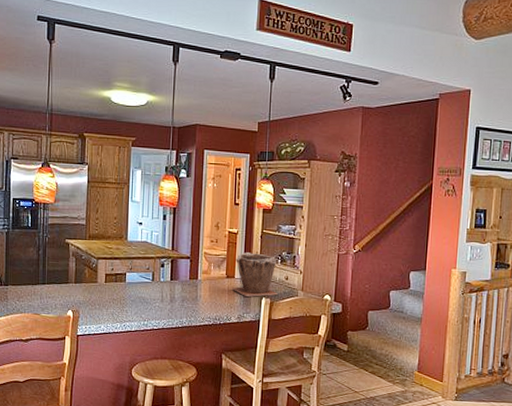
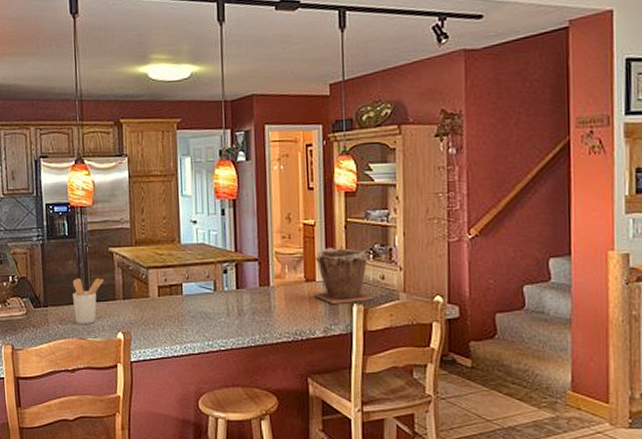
utensil holder: none [31,263,60,302] -> present [72,278,104,324]

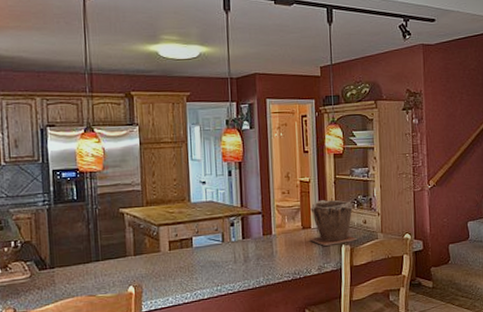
utensil holder: present [72,278,104,324] -> none [81,237,115,282]

